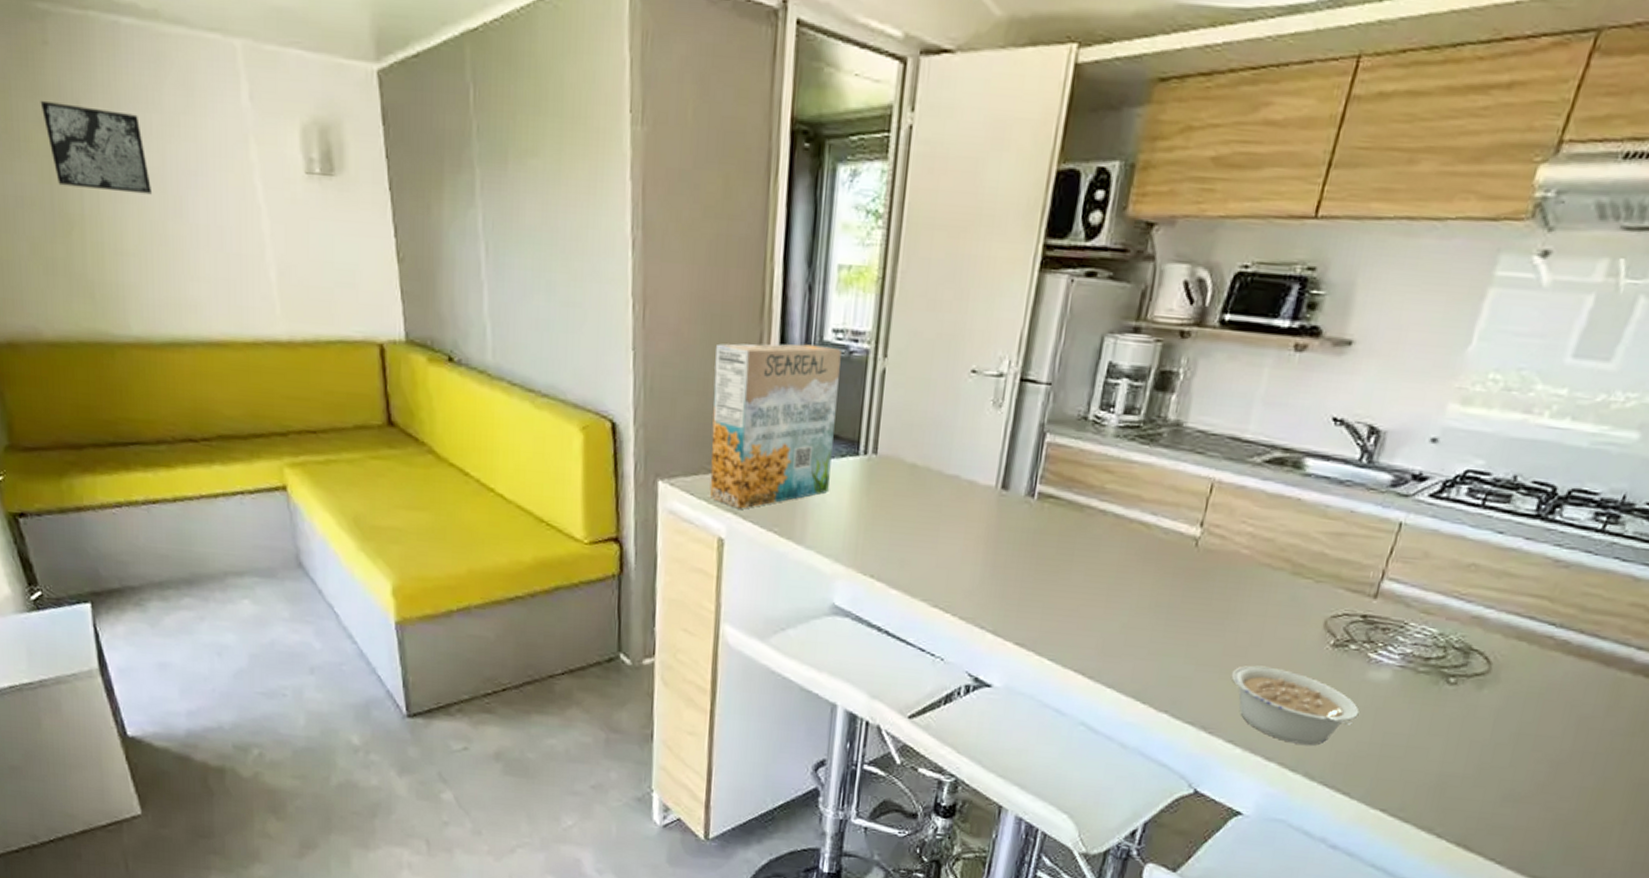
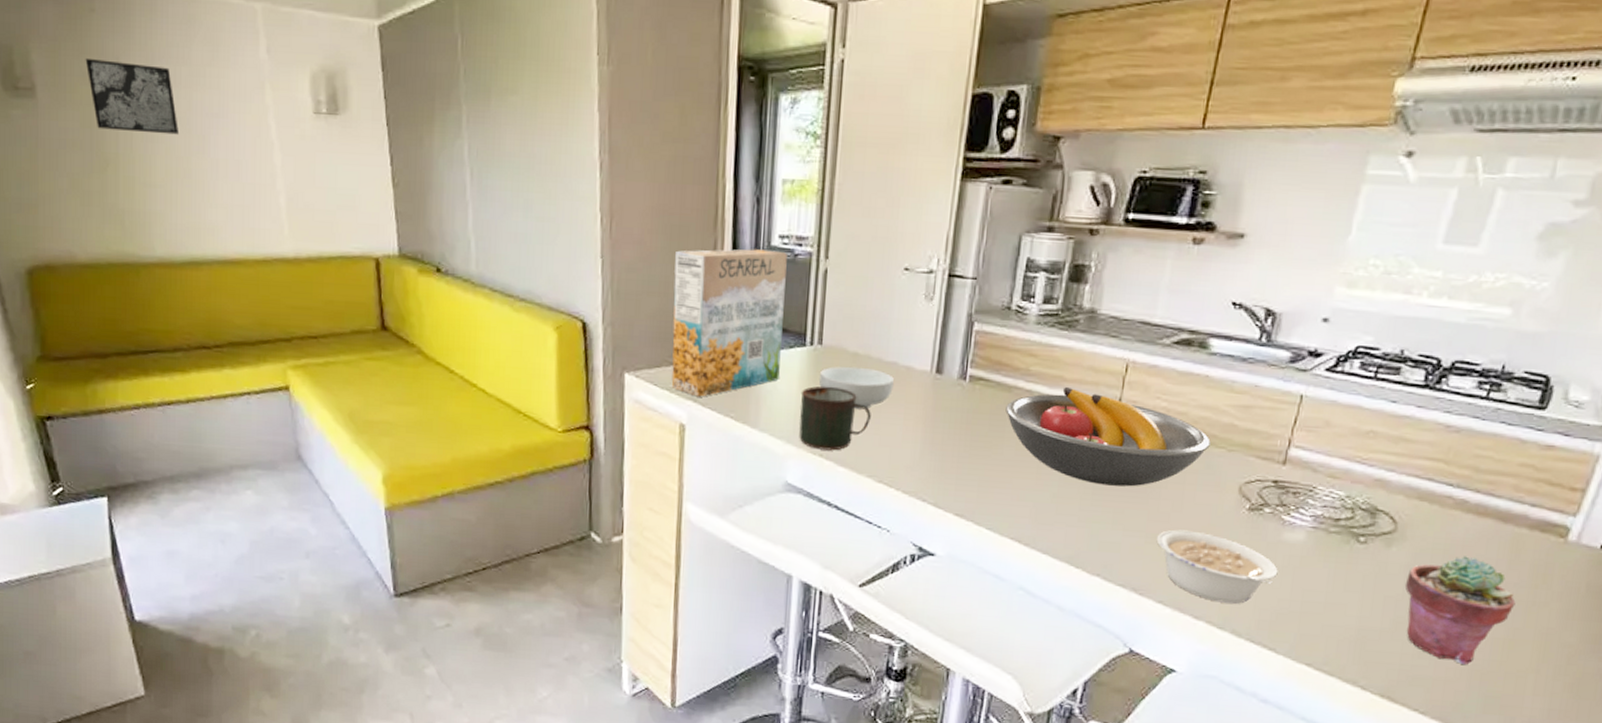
mug: none [848,500,929,572] -> present [799,386,871,451]
cereal bowl: none [873,478,955,527] -> present [819,366,894,409]
fruit bowl: none [1076,508,1298,619] -> present [1005,387,1211,487]
potted succulent: none [1490,700,1610,814] -> present [1404,556,1516,665]

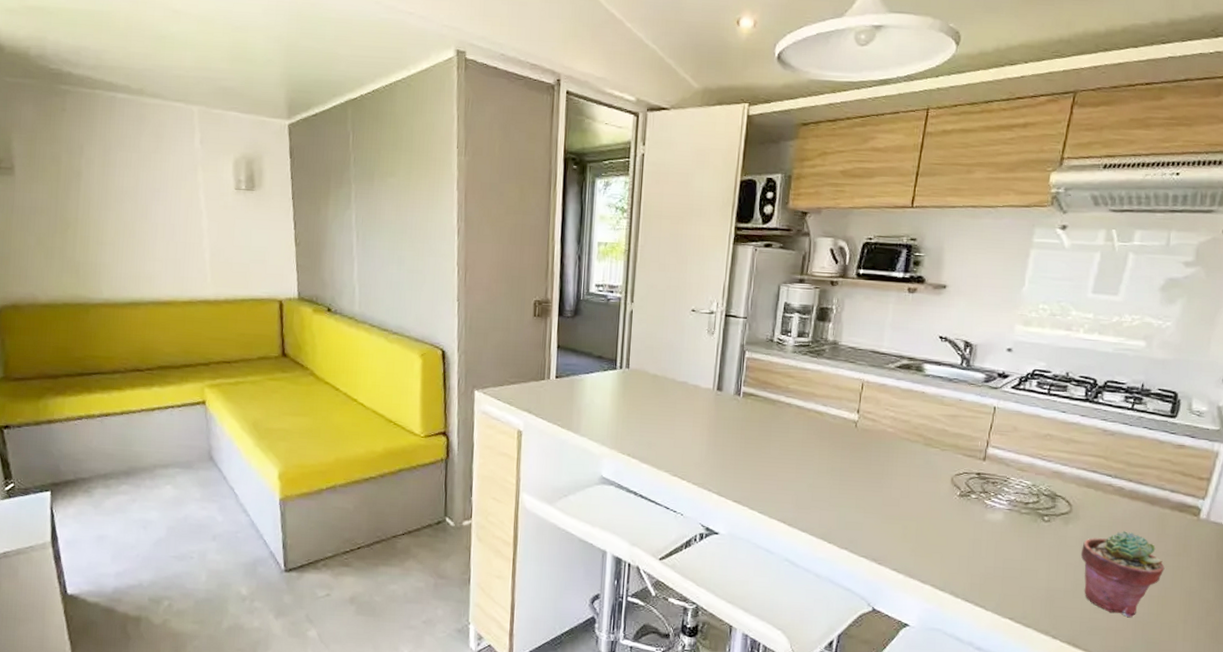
wall art: present [85,57,178,135] -> none [55,145,127,205]
cereal box: present [671,249,787,397] -> none [511,294,602,409]
mug: present [799,386,871,451] -> none [611,400,668,451]
cereal bowl: present [819,366,894,409] -> none [627,385,685,419]
fruit bowl: present [1005,387,1211,487] -> none [771,401,928,479]
legume: present [1156,529,1278,604] -> none [890,512,984,571]

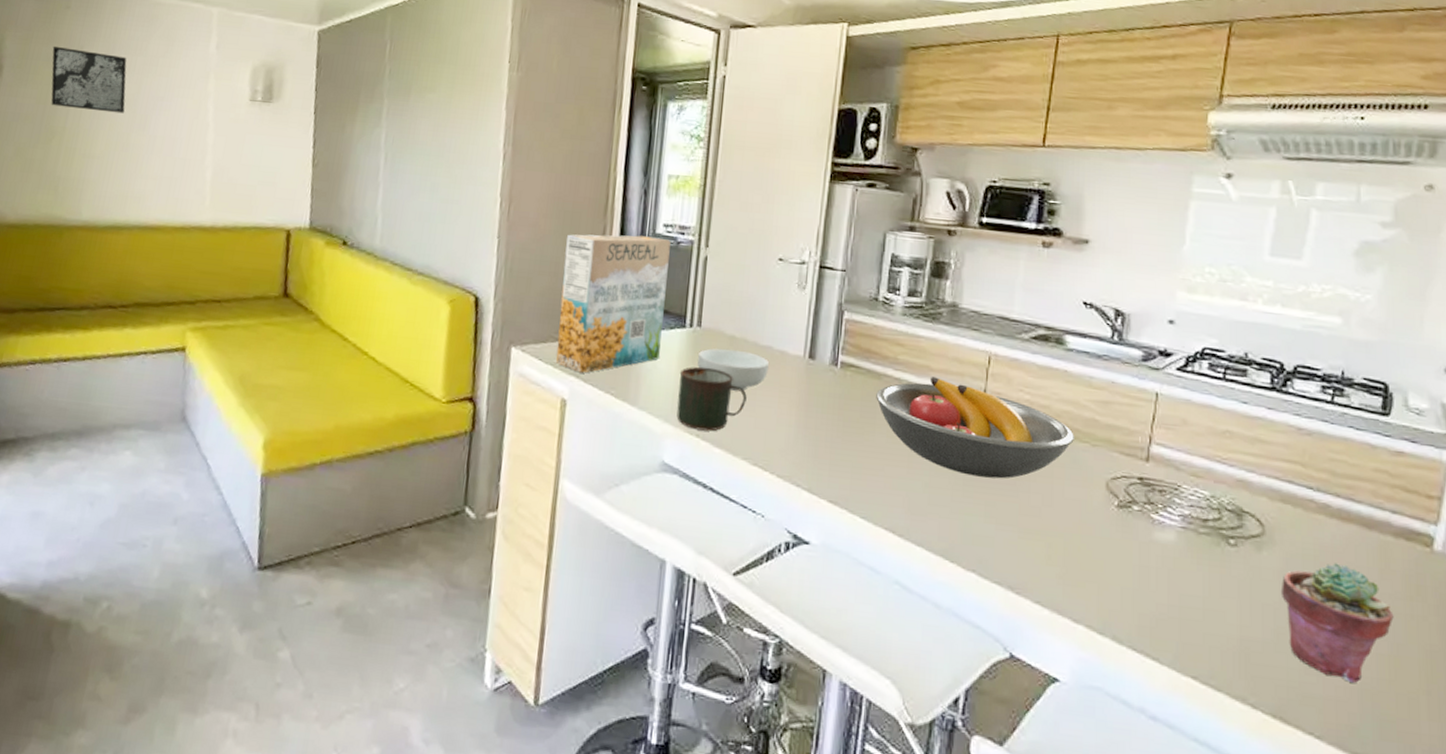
wall art: none [55,145,127,205] -> present [51,45,127,114]
cereal box: none [511,294,602,409] -> present [556,234,671,373]
mug: none [611,400,668,451] -> present [676,366,747,432]
cereal bowl: none [627,385,685,419] -> present [697,348,769,391]
fruit bowl: none [771,401,928,479] -> present [876,377,1074,479]

